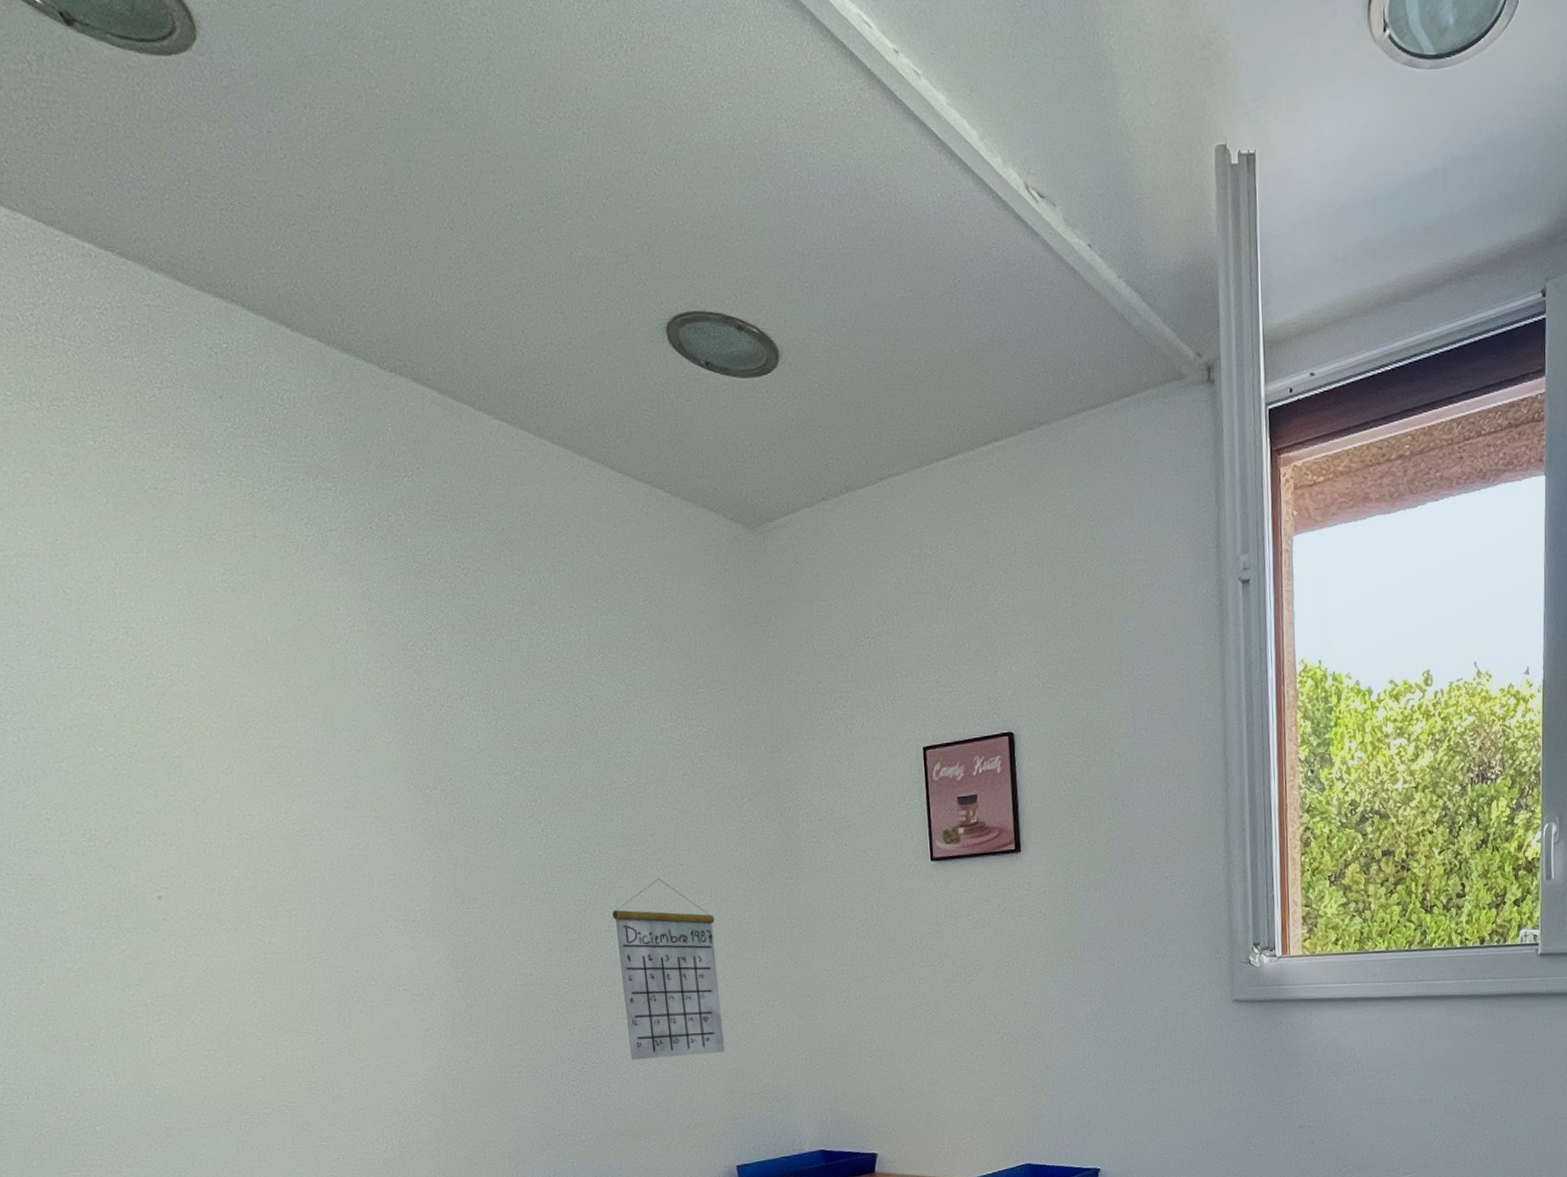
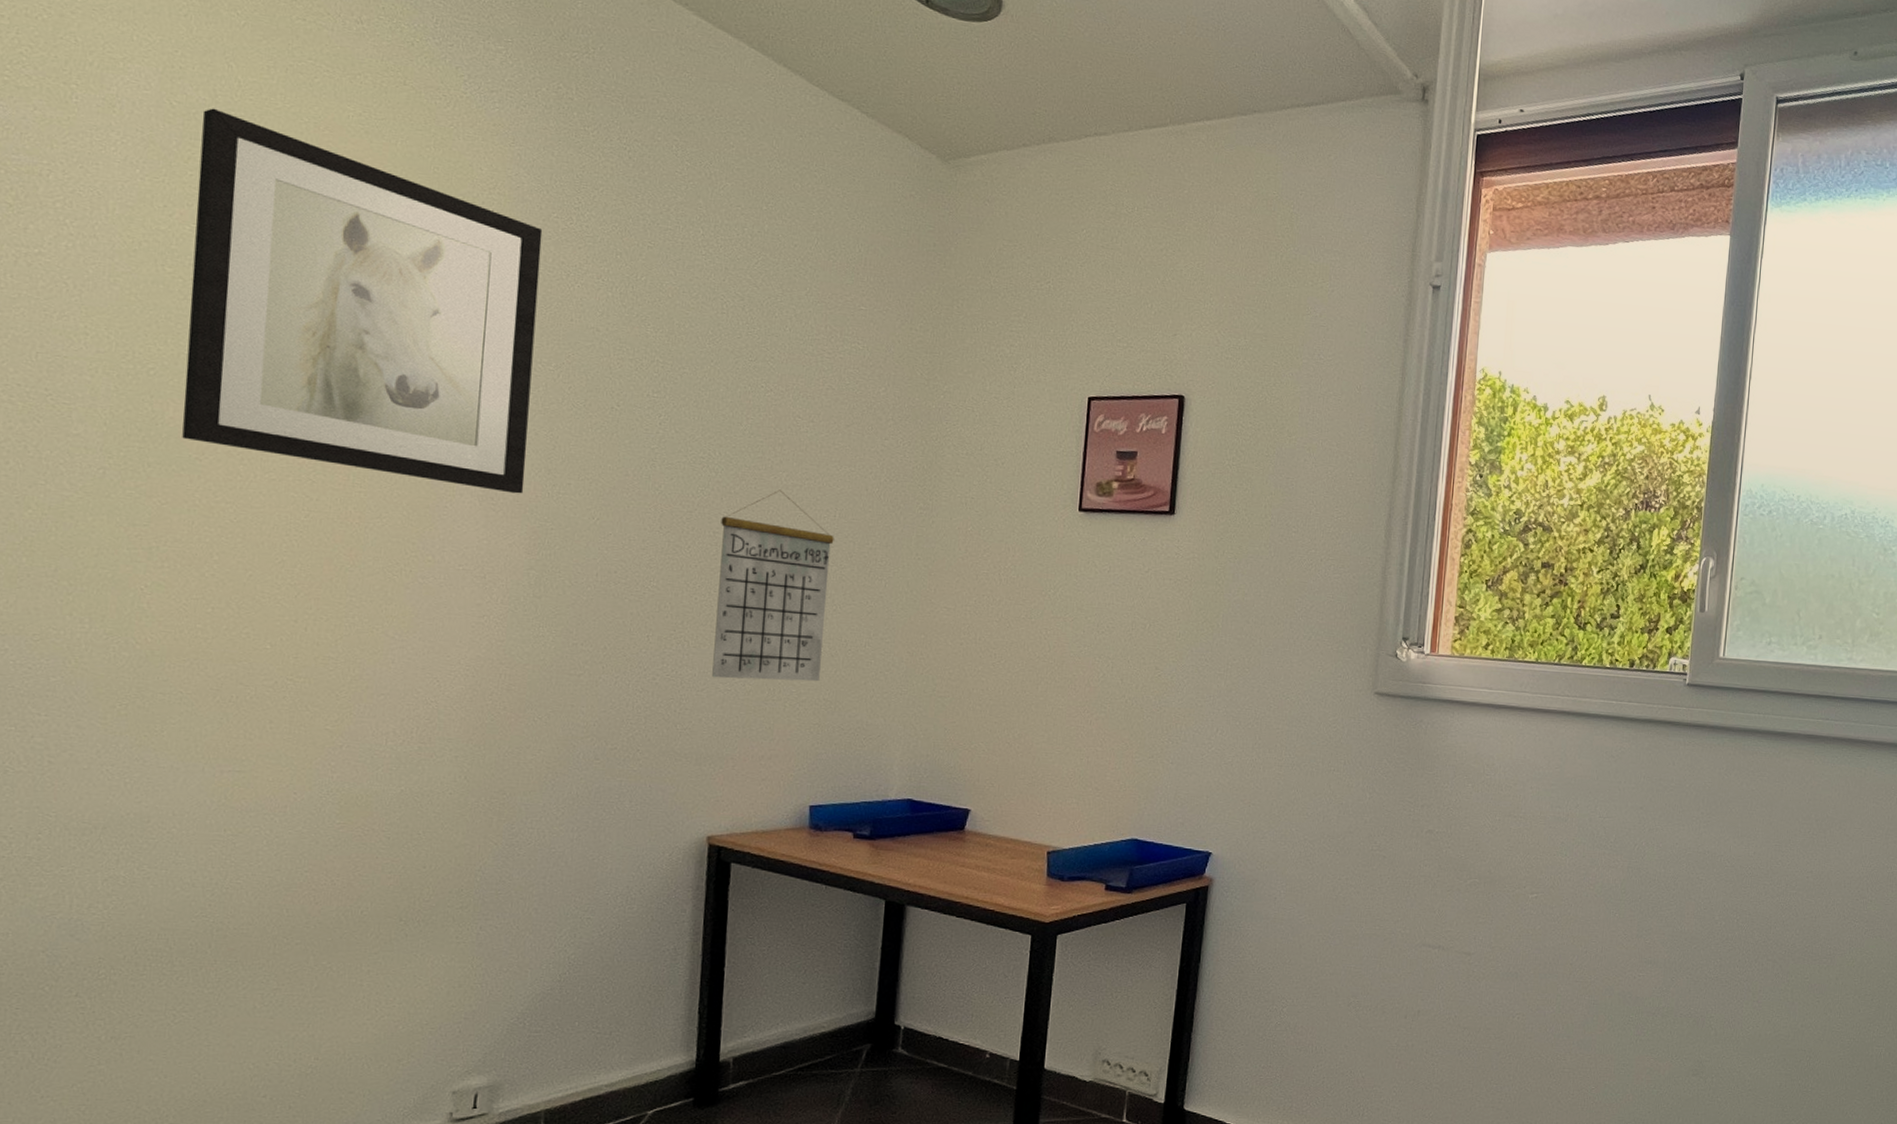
wall art: none [92,589,439,915] -> present [182,108,543,494]

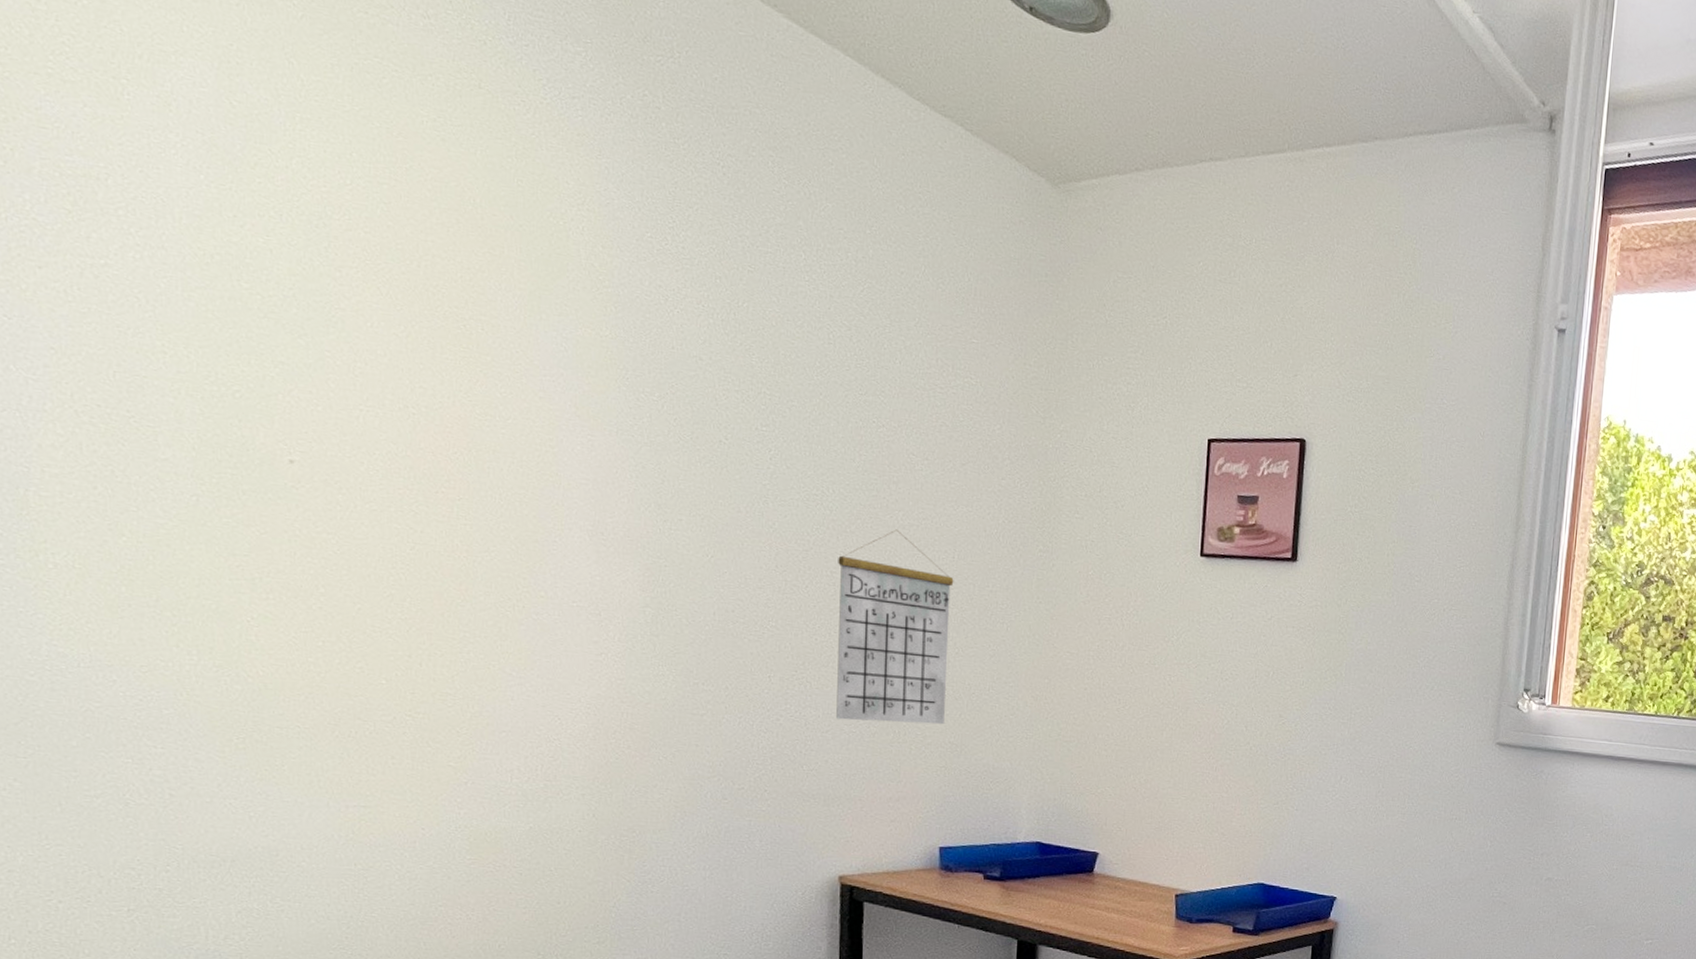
wall art: present [182,108,543,494] -> none [266,109,637,530]

